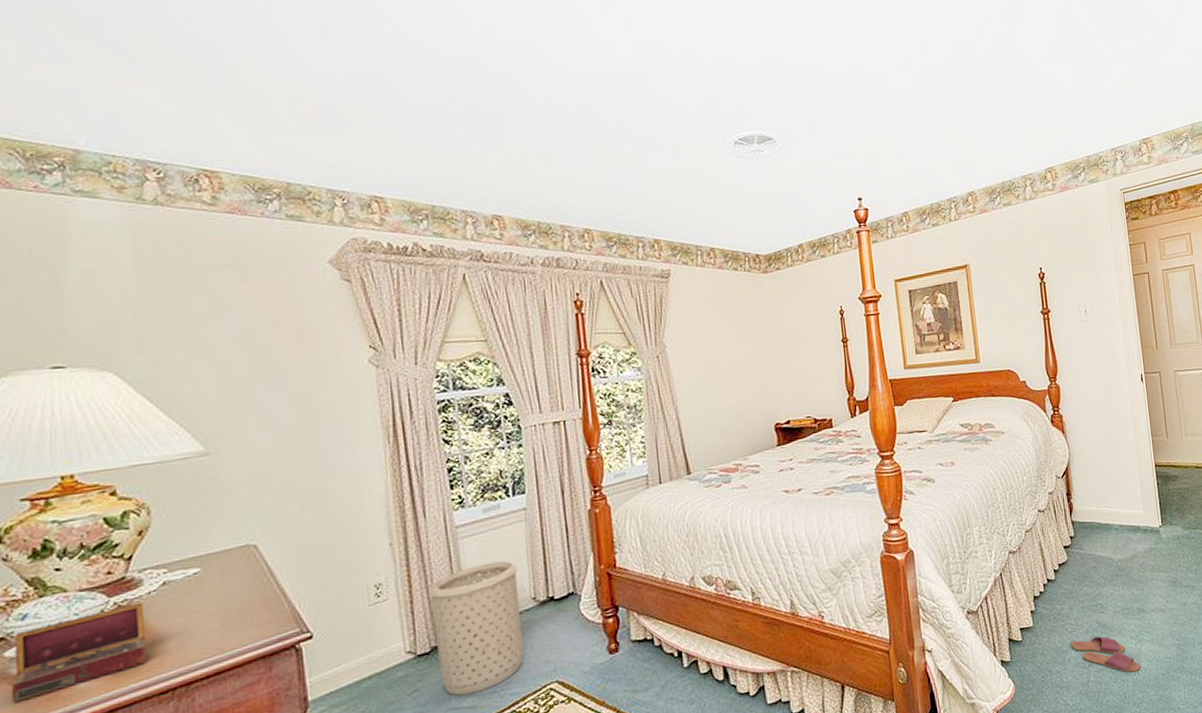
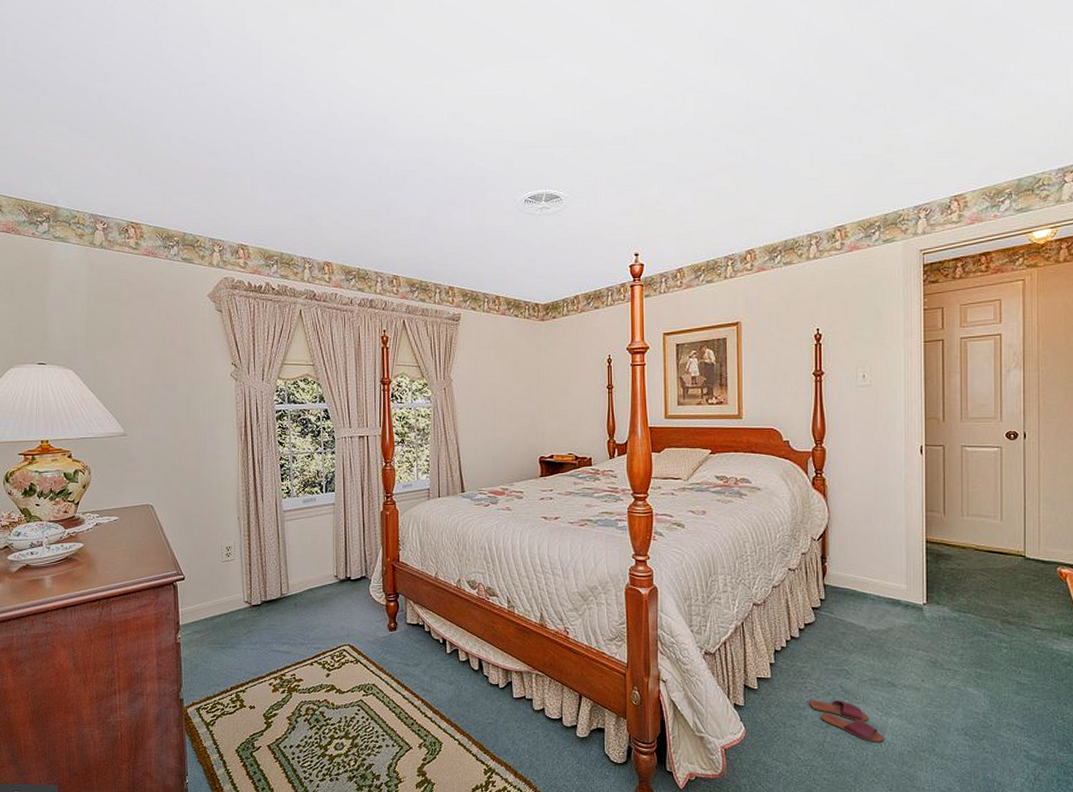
wooden box: present [10,602,147,703] -> none [10,535,85,590]
laundry basket: present [427,561,524,696] -> none [261,542,326,642]

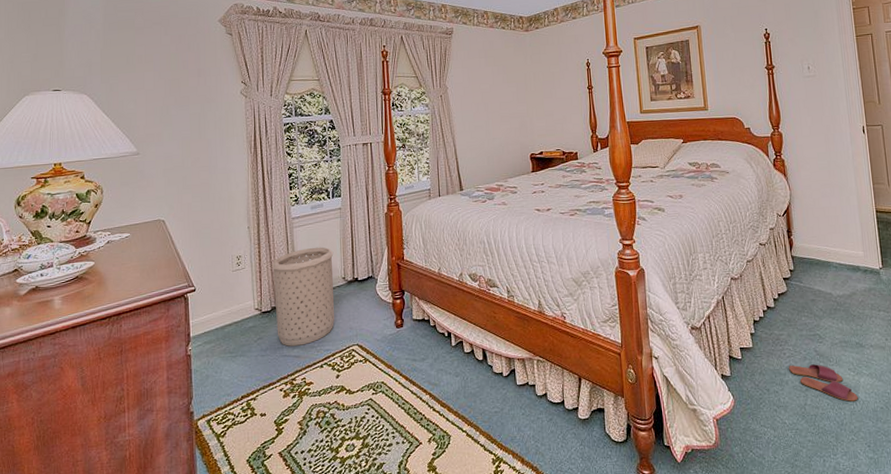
laundry basket: none [261,542,326,642] -> present [271,247,335,346]

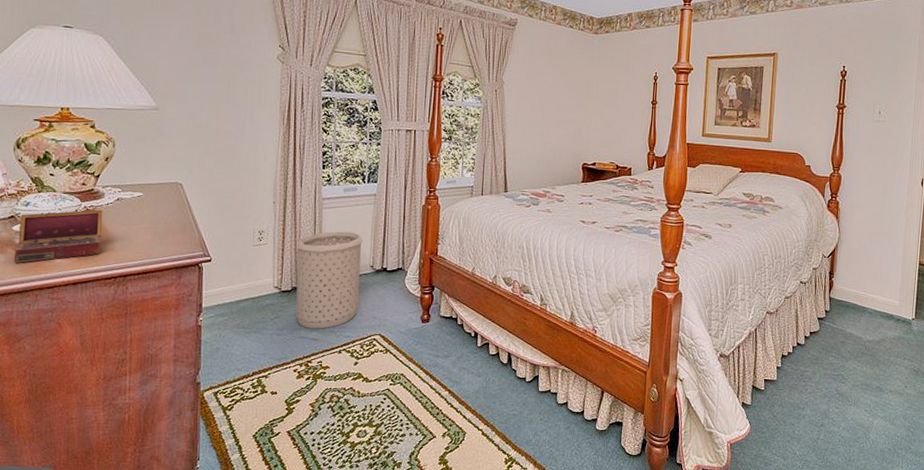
wooden box: none [18,253,96,314] -> present [14,209,103,263]
slippers: present [789,364,858,402] -> none [808,401,869,441]

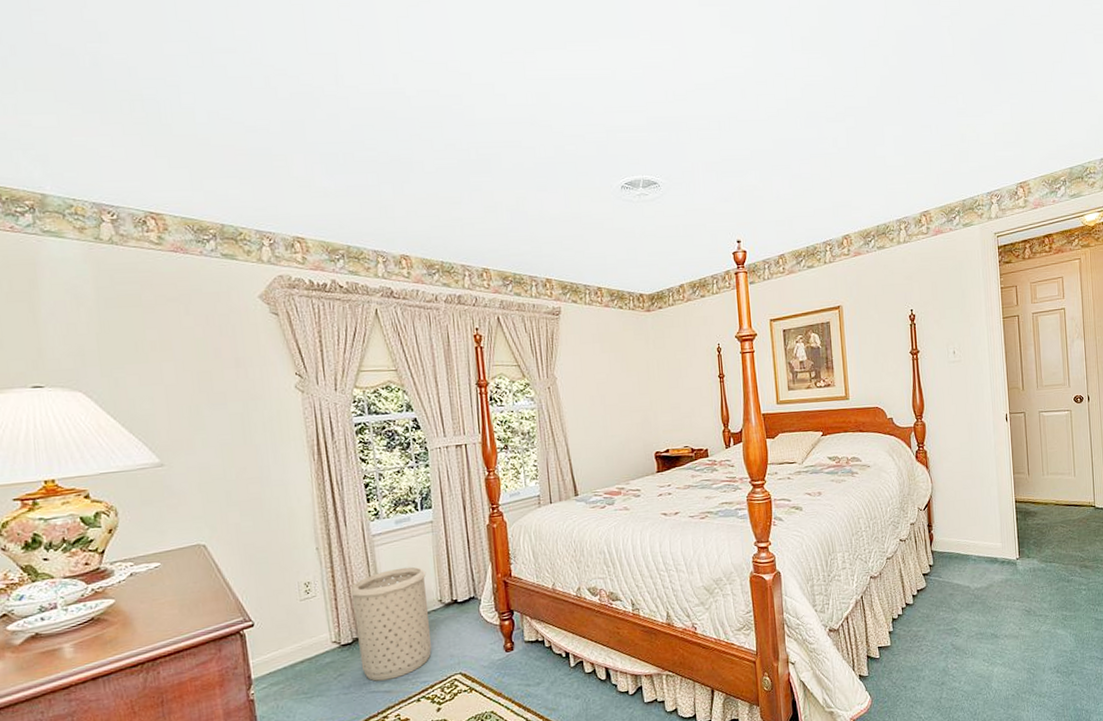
wooden box: present [14,209,103,263] -> none [13,589,120,668]

